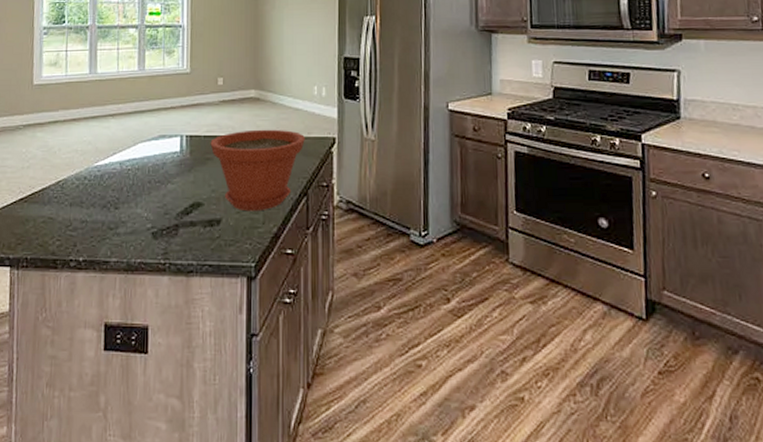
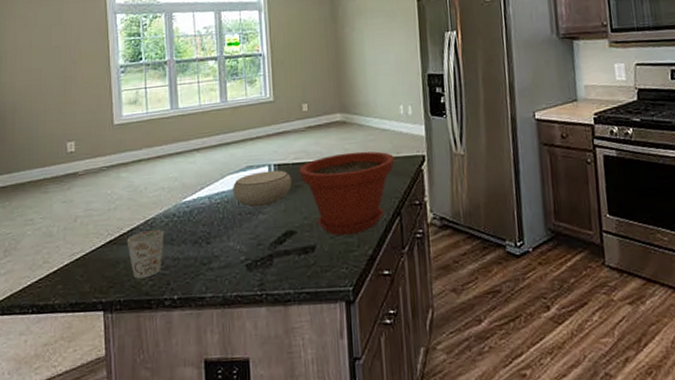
mug: none [37,191,75,238] -> present [126,230,164,279]
bowl: none [144,141,202,177] -> present [233,170,292,208]

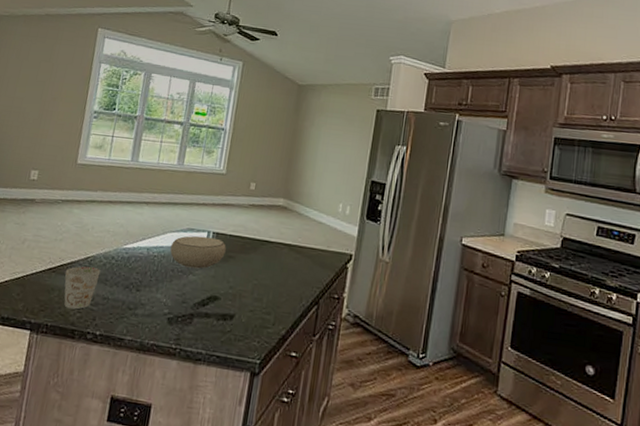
plant pot: present [299,151,395,236] -> none [234,235,324,313]

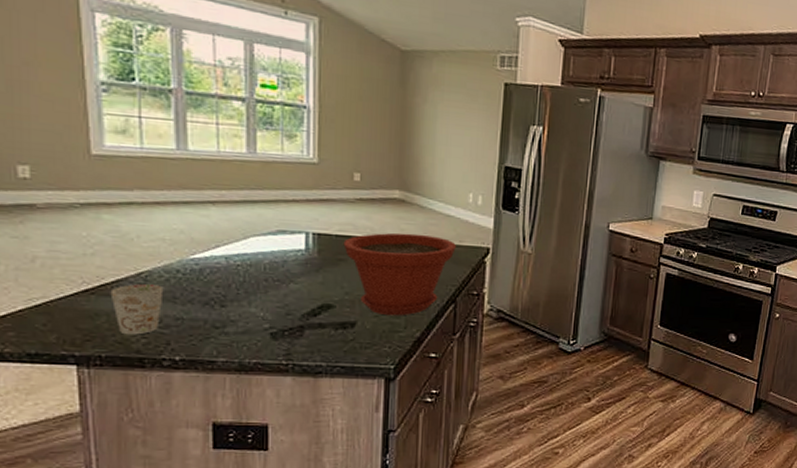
bowl: present [170,235,226,269] -> none [258,238,333,276]
plant pot: none [234,235,324,313] -> present [343,232,456,316]

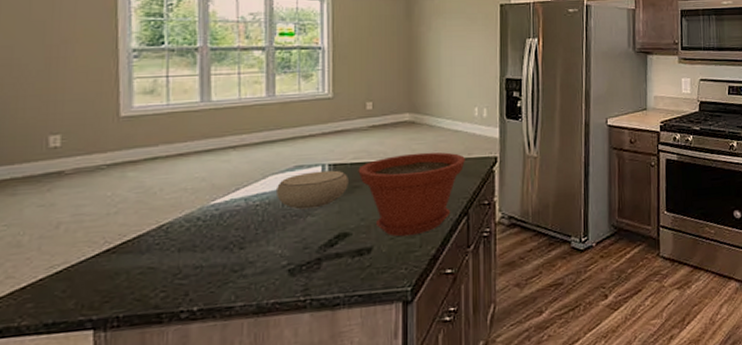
mug: present [110,284,164,335] -> none [131,235,184,291]
bowl: none [258,238,333,276] -> present [277,170,348,210]

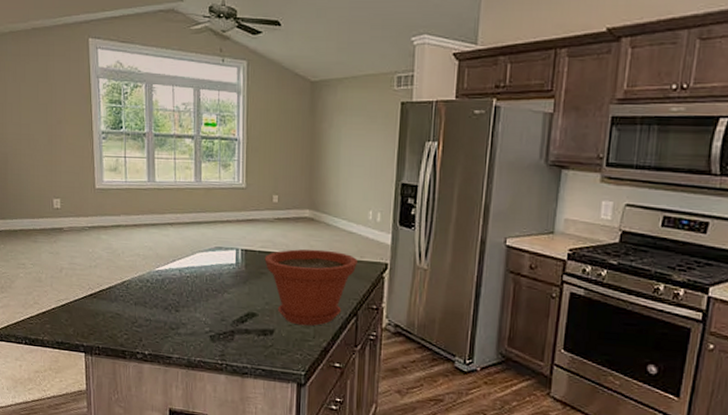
bowl: present [277,170,348,210] -> none [202,254,257,287]

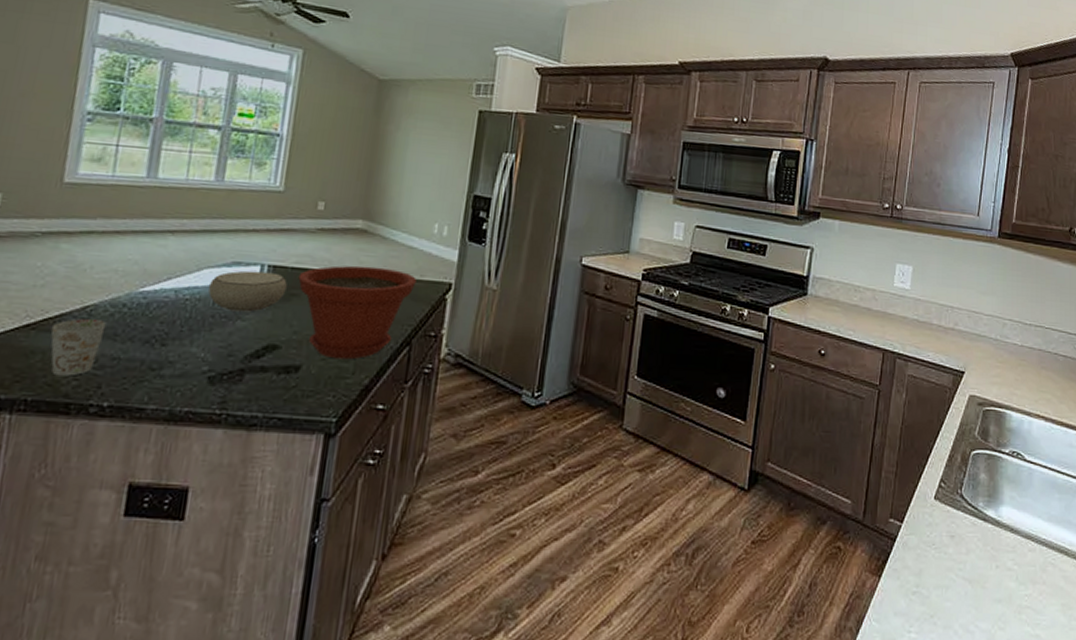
mug: none [105,290,138,332] -> present [50,319,107,377]
bowl: none [202,254,257,287] -> present [208,270,287,312]

